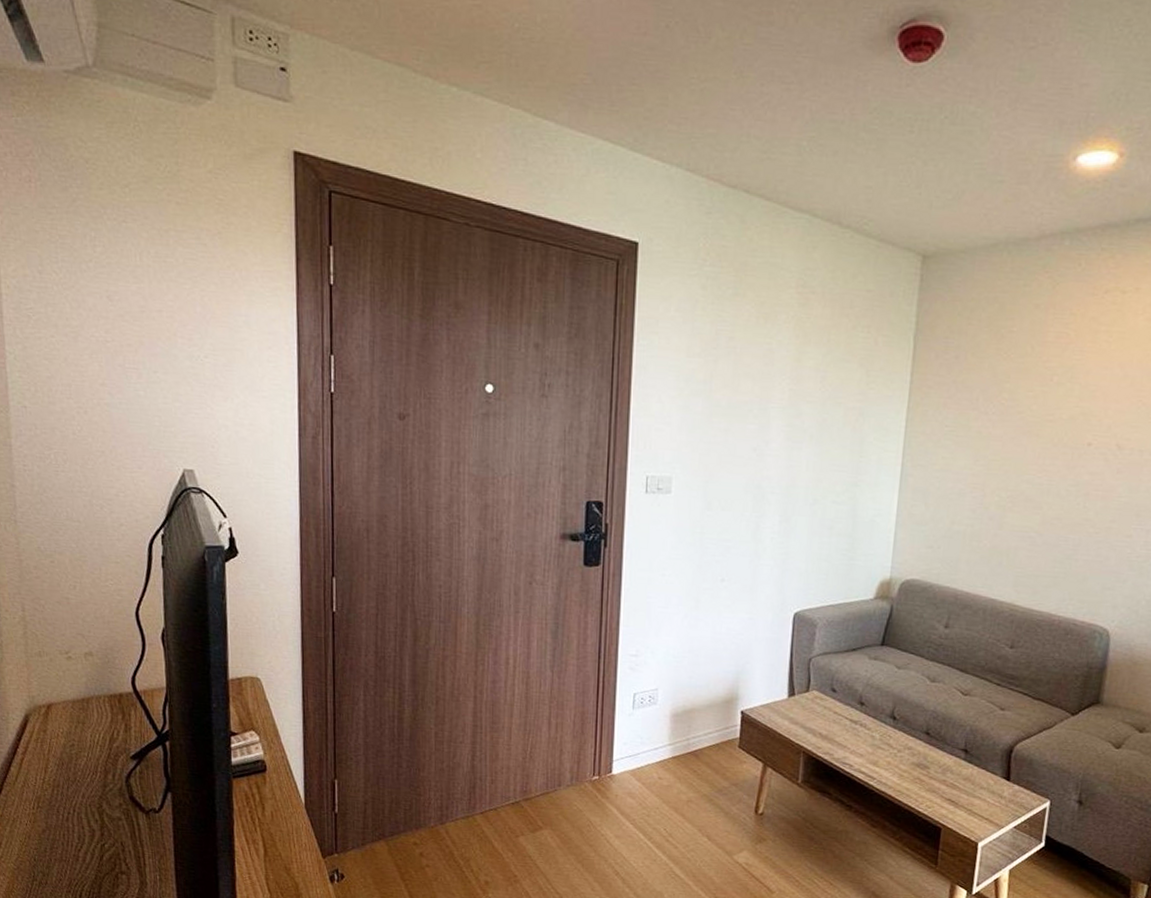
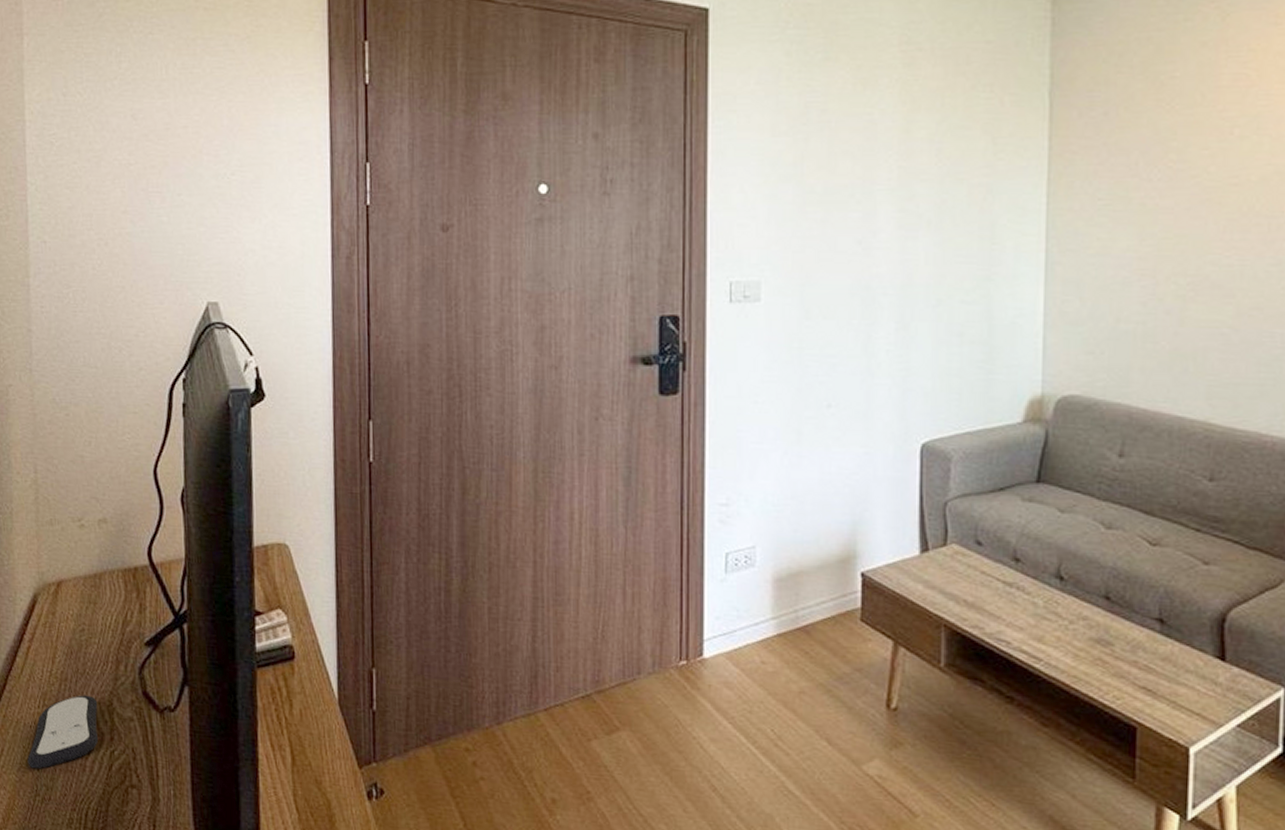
remote control: none [24,798,90,859] -> present [27,695,99,769]

